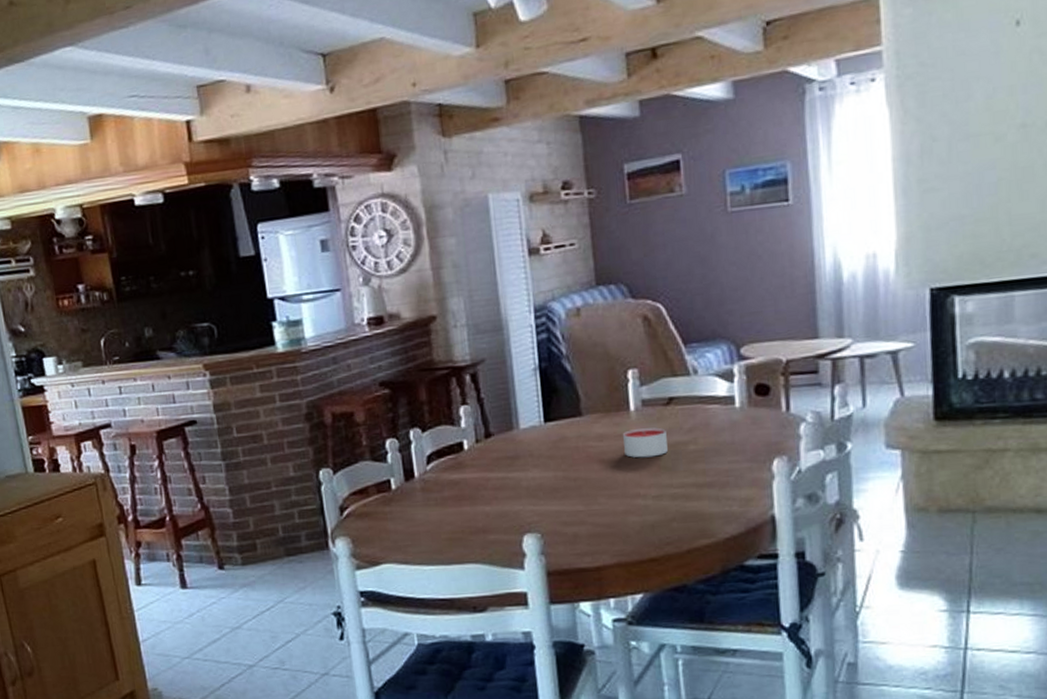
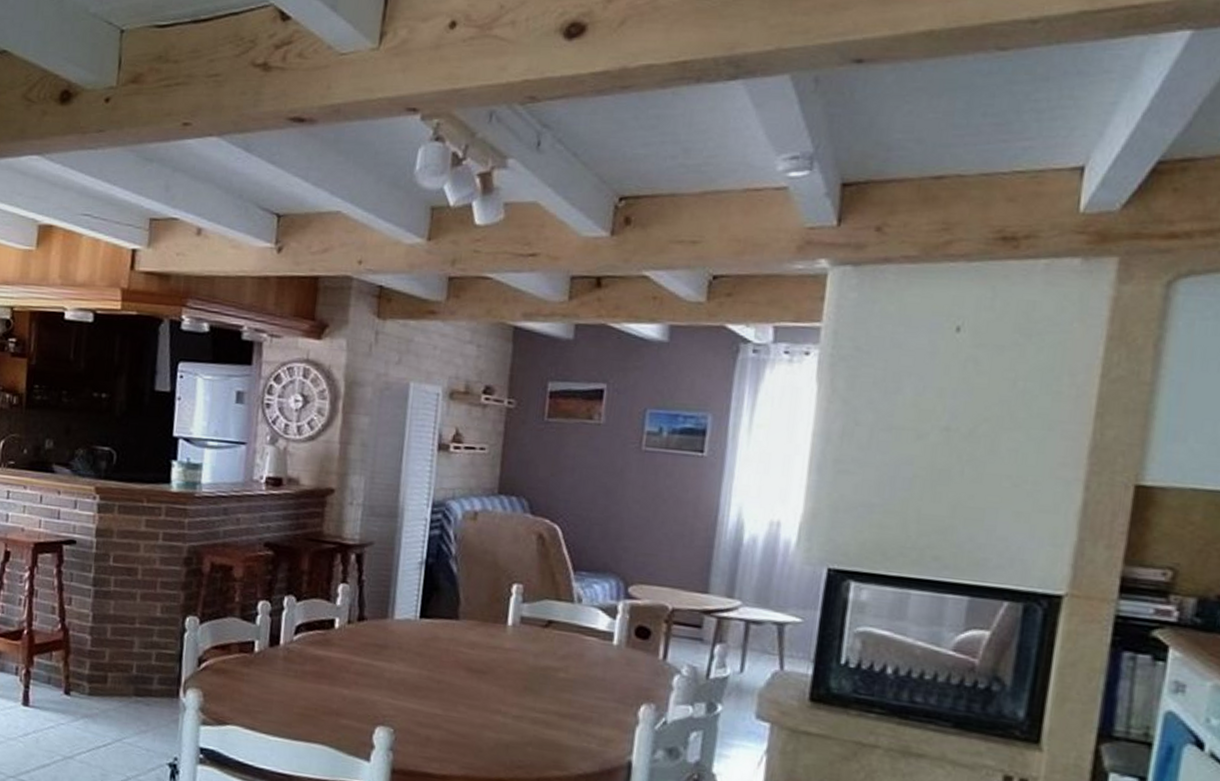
candle: present [623,427,668,458] -> none [493,644,539,677]

